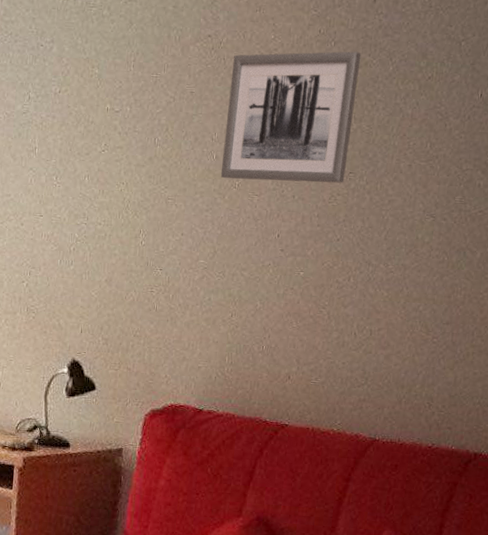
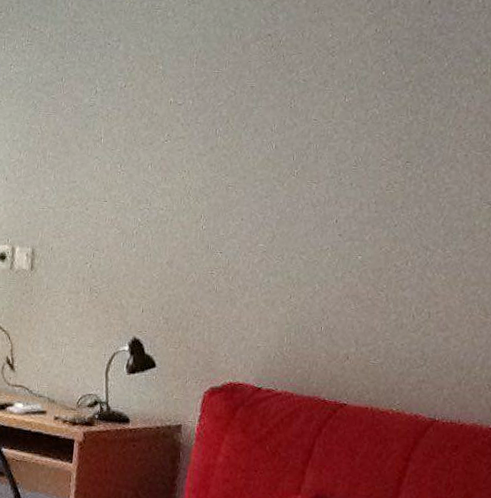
wall art: present [220,51,362,183] -> none [279,48,417,172]

